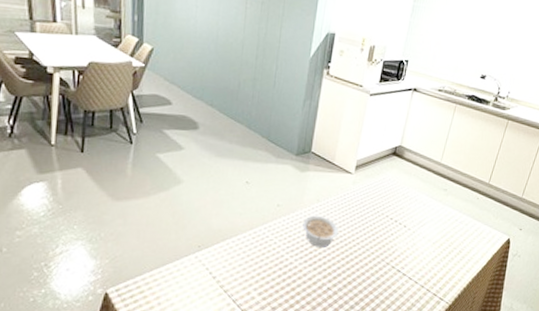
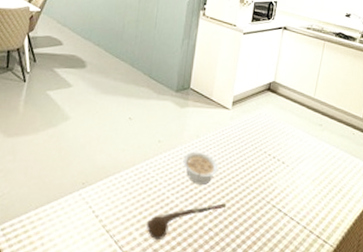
spoon: none [264,265,346,298] -> present [146,203,227,239]

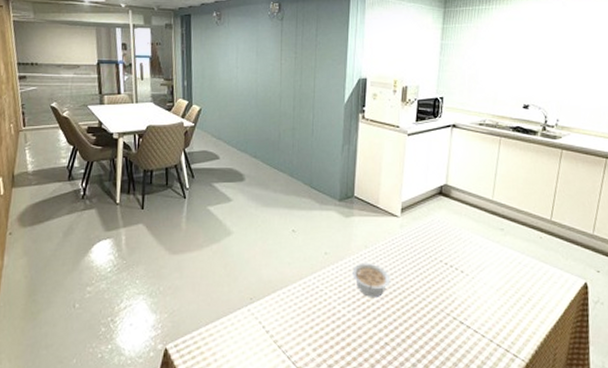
spoon: present [146,203,227,239] -> none [318,316,403,354]

